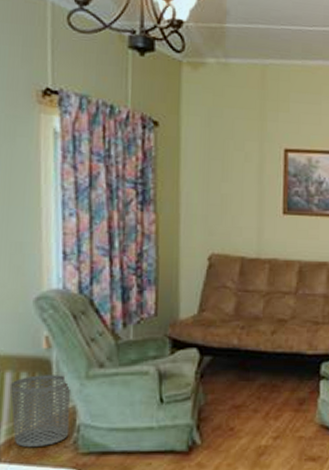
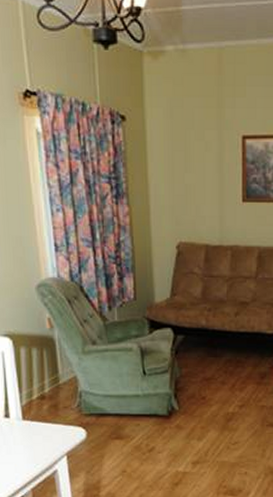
waste bin: present [10,375,71,447] -> none [26,350,74,408]

